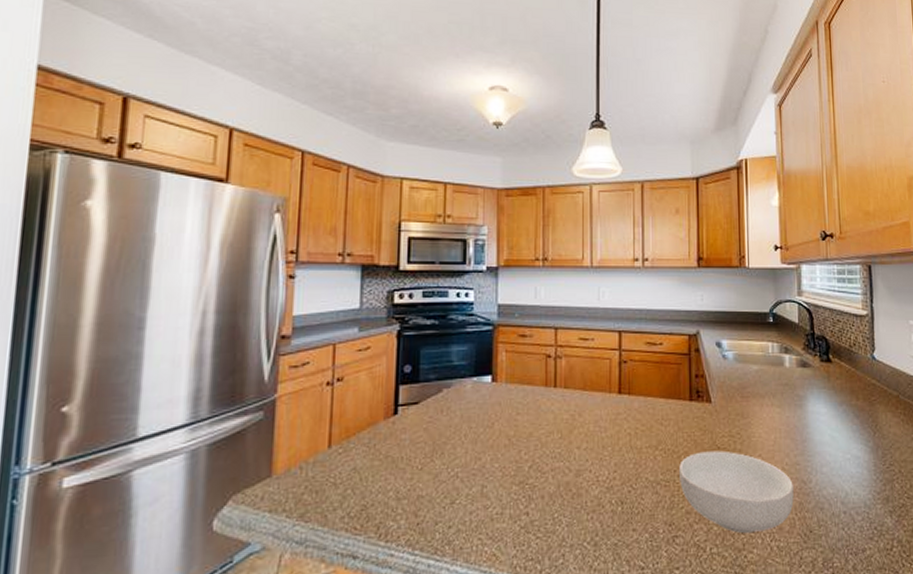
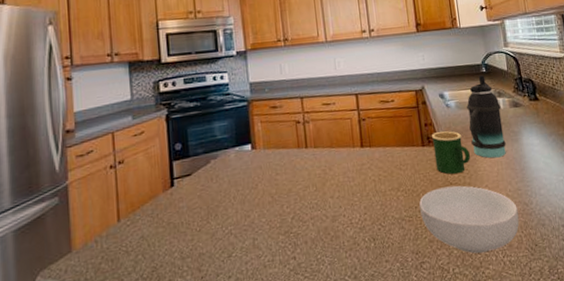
mug: none [702,386,745,438] -> present [432,131,471,175]
bottle: none [746,326,788,424] -> present [467,75,506,159]

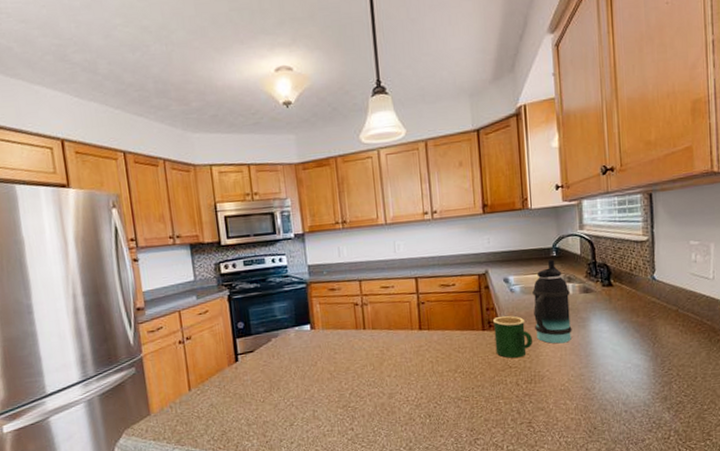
cereal bowl: present [419,185,519,254] -> none [476,369,579,434]

